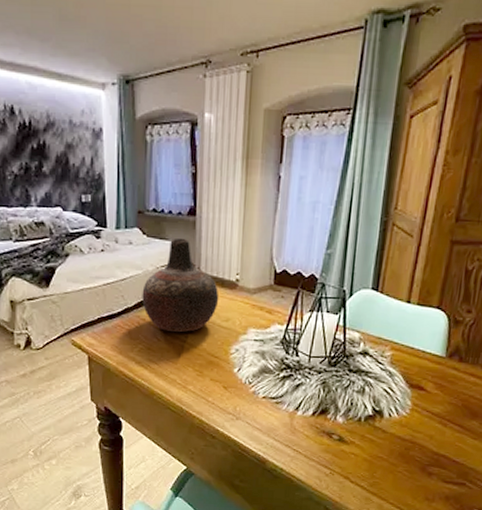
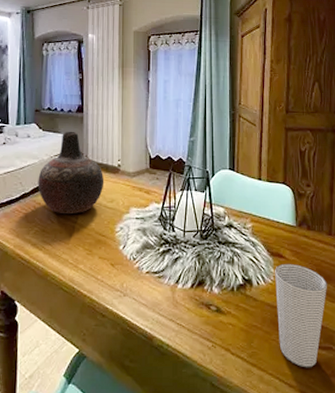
cup: none [405,396,472,501] -> present [275,263,327,368]

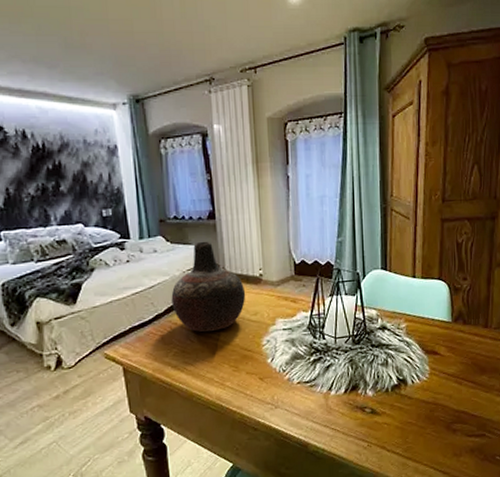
cup: present [275,263,327,368] -> none [430,359,482,456]

